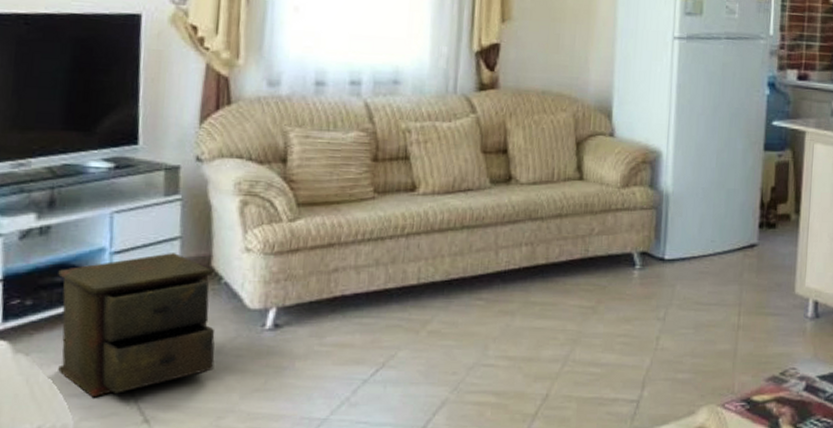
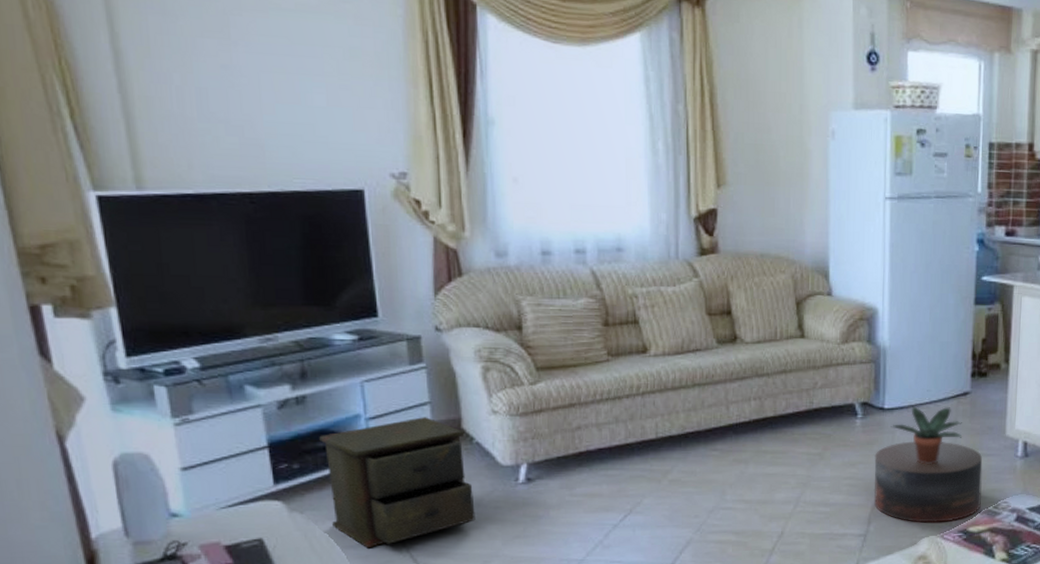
stool: none [649,296,770,389] -> present [874,441,983,523]
potted plant: none [671,258,748,322] -> present [891,406,963,464]

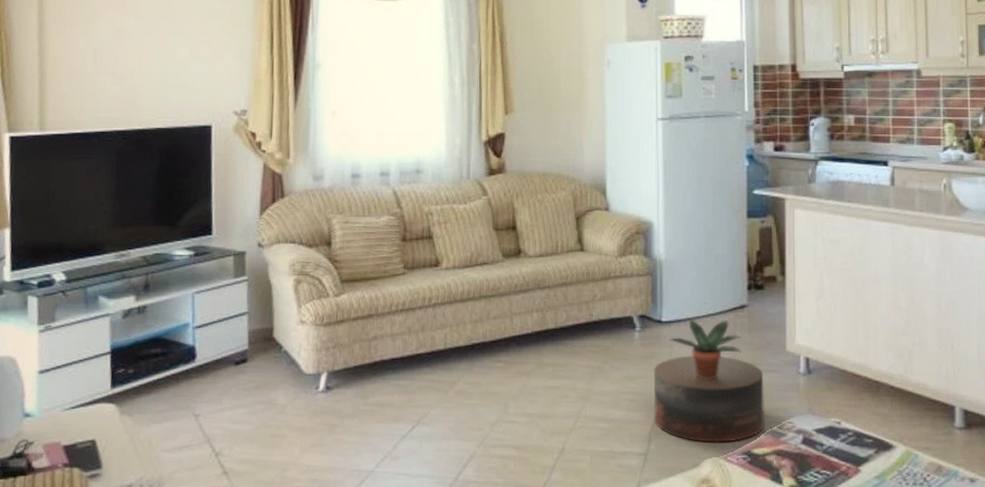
nightstand: present [319,417,476,549] -> none [153,326,279,453]

